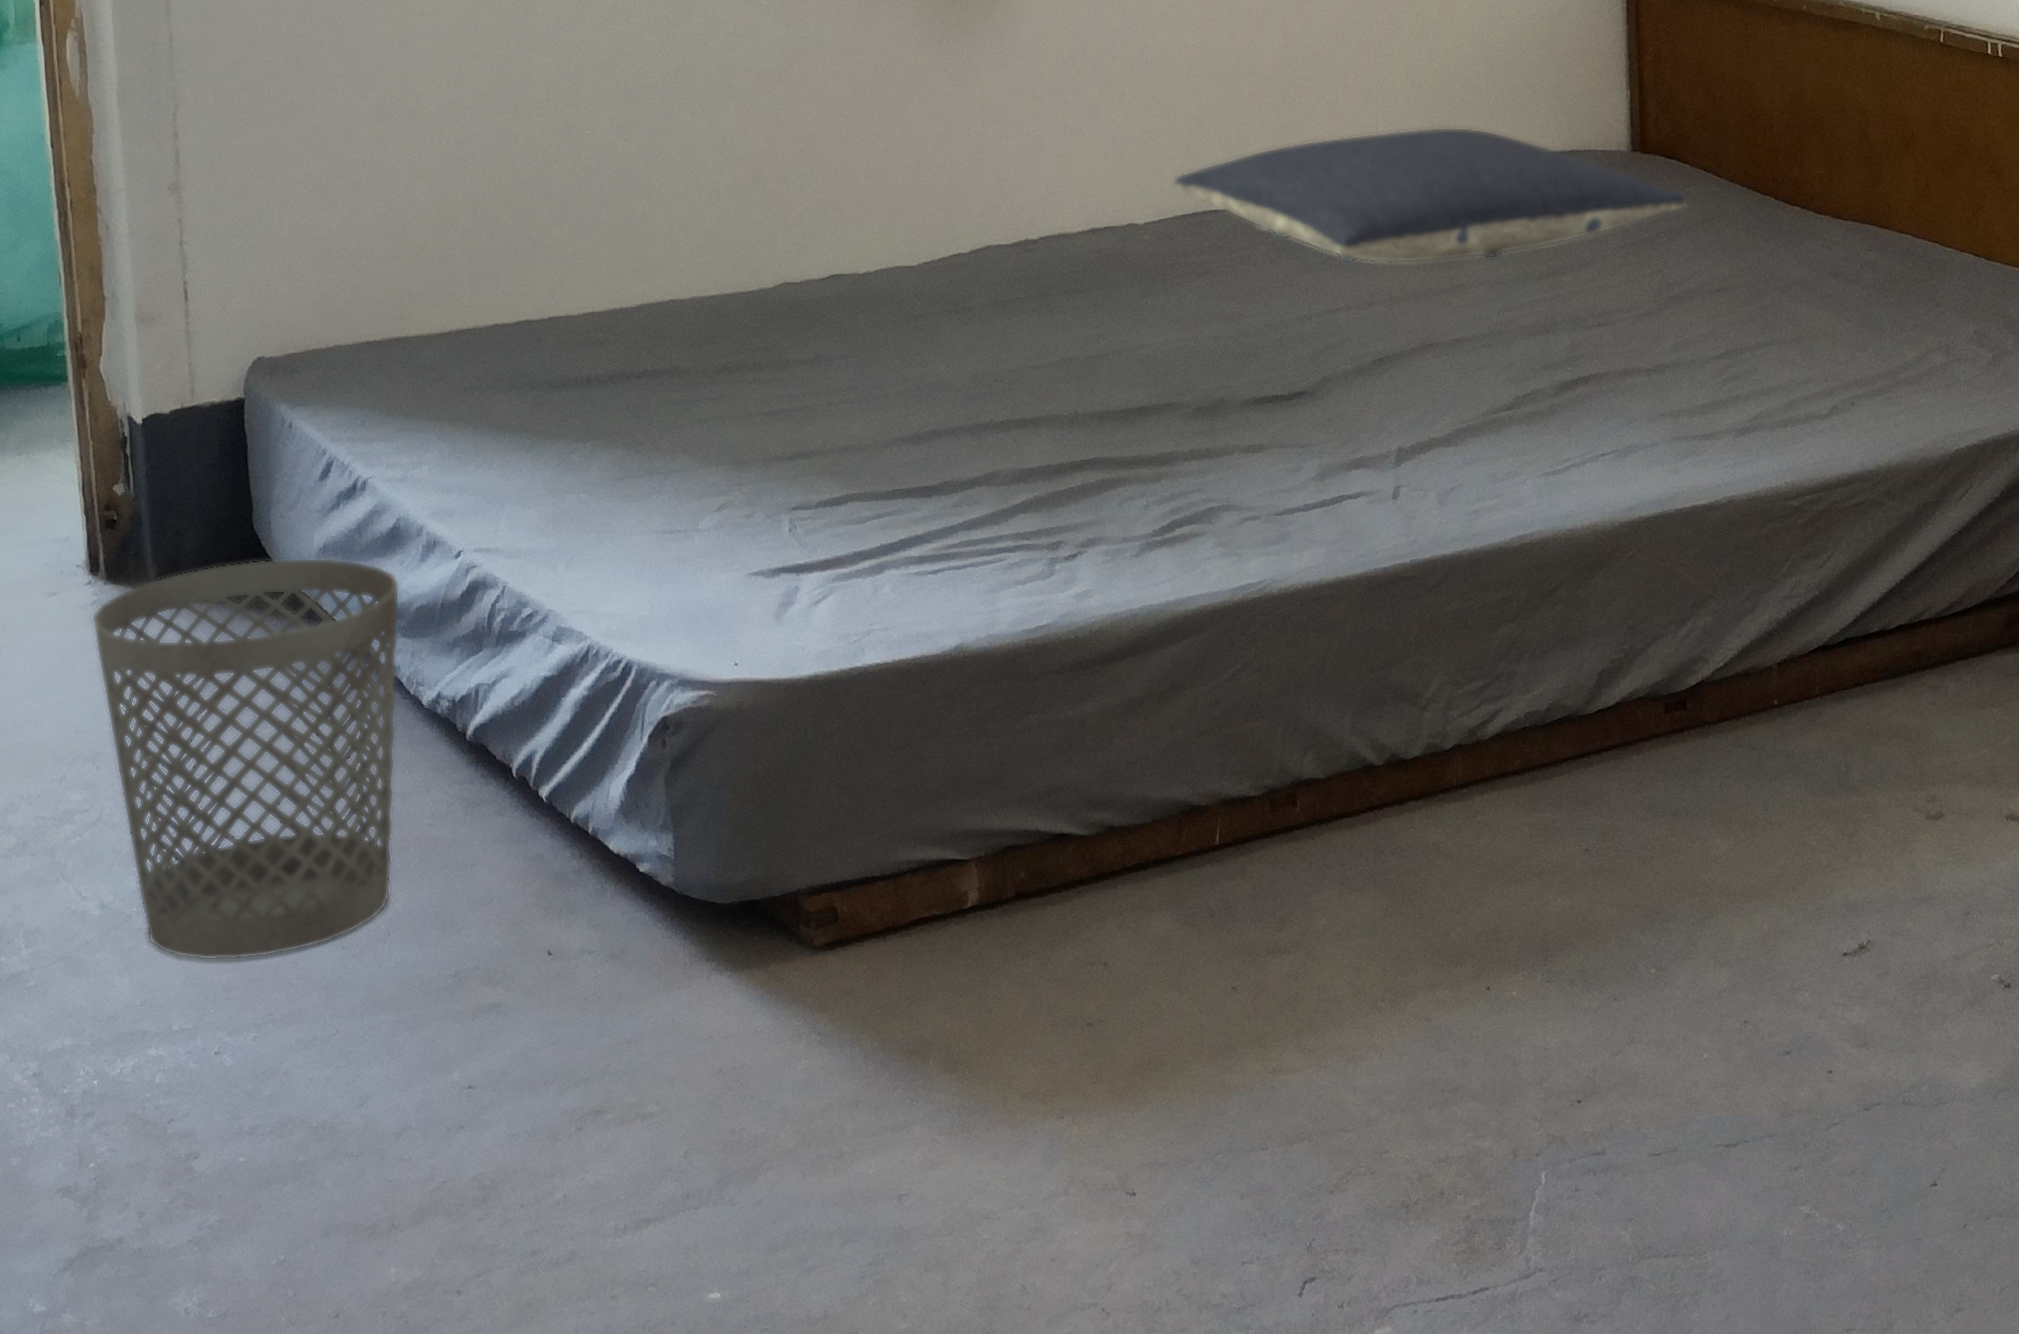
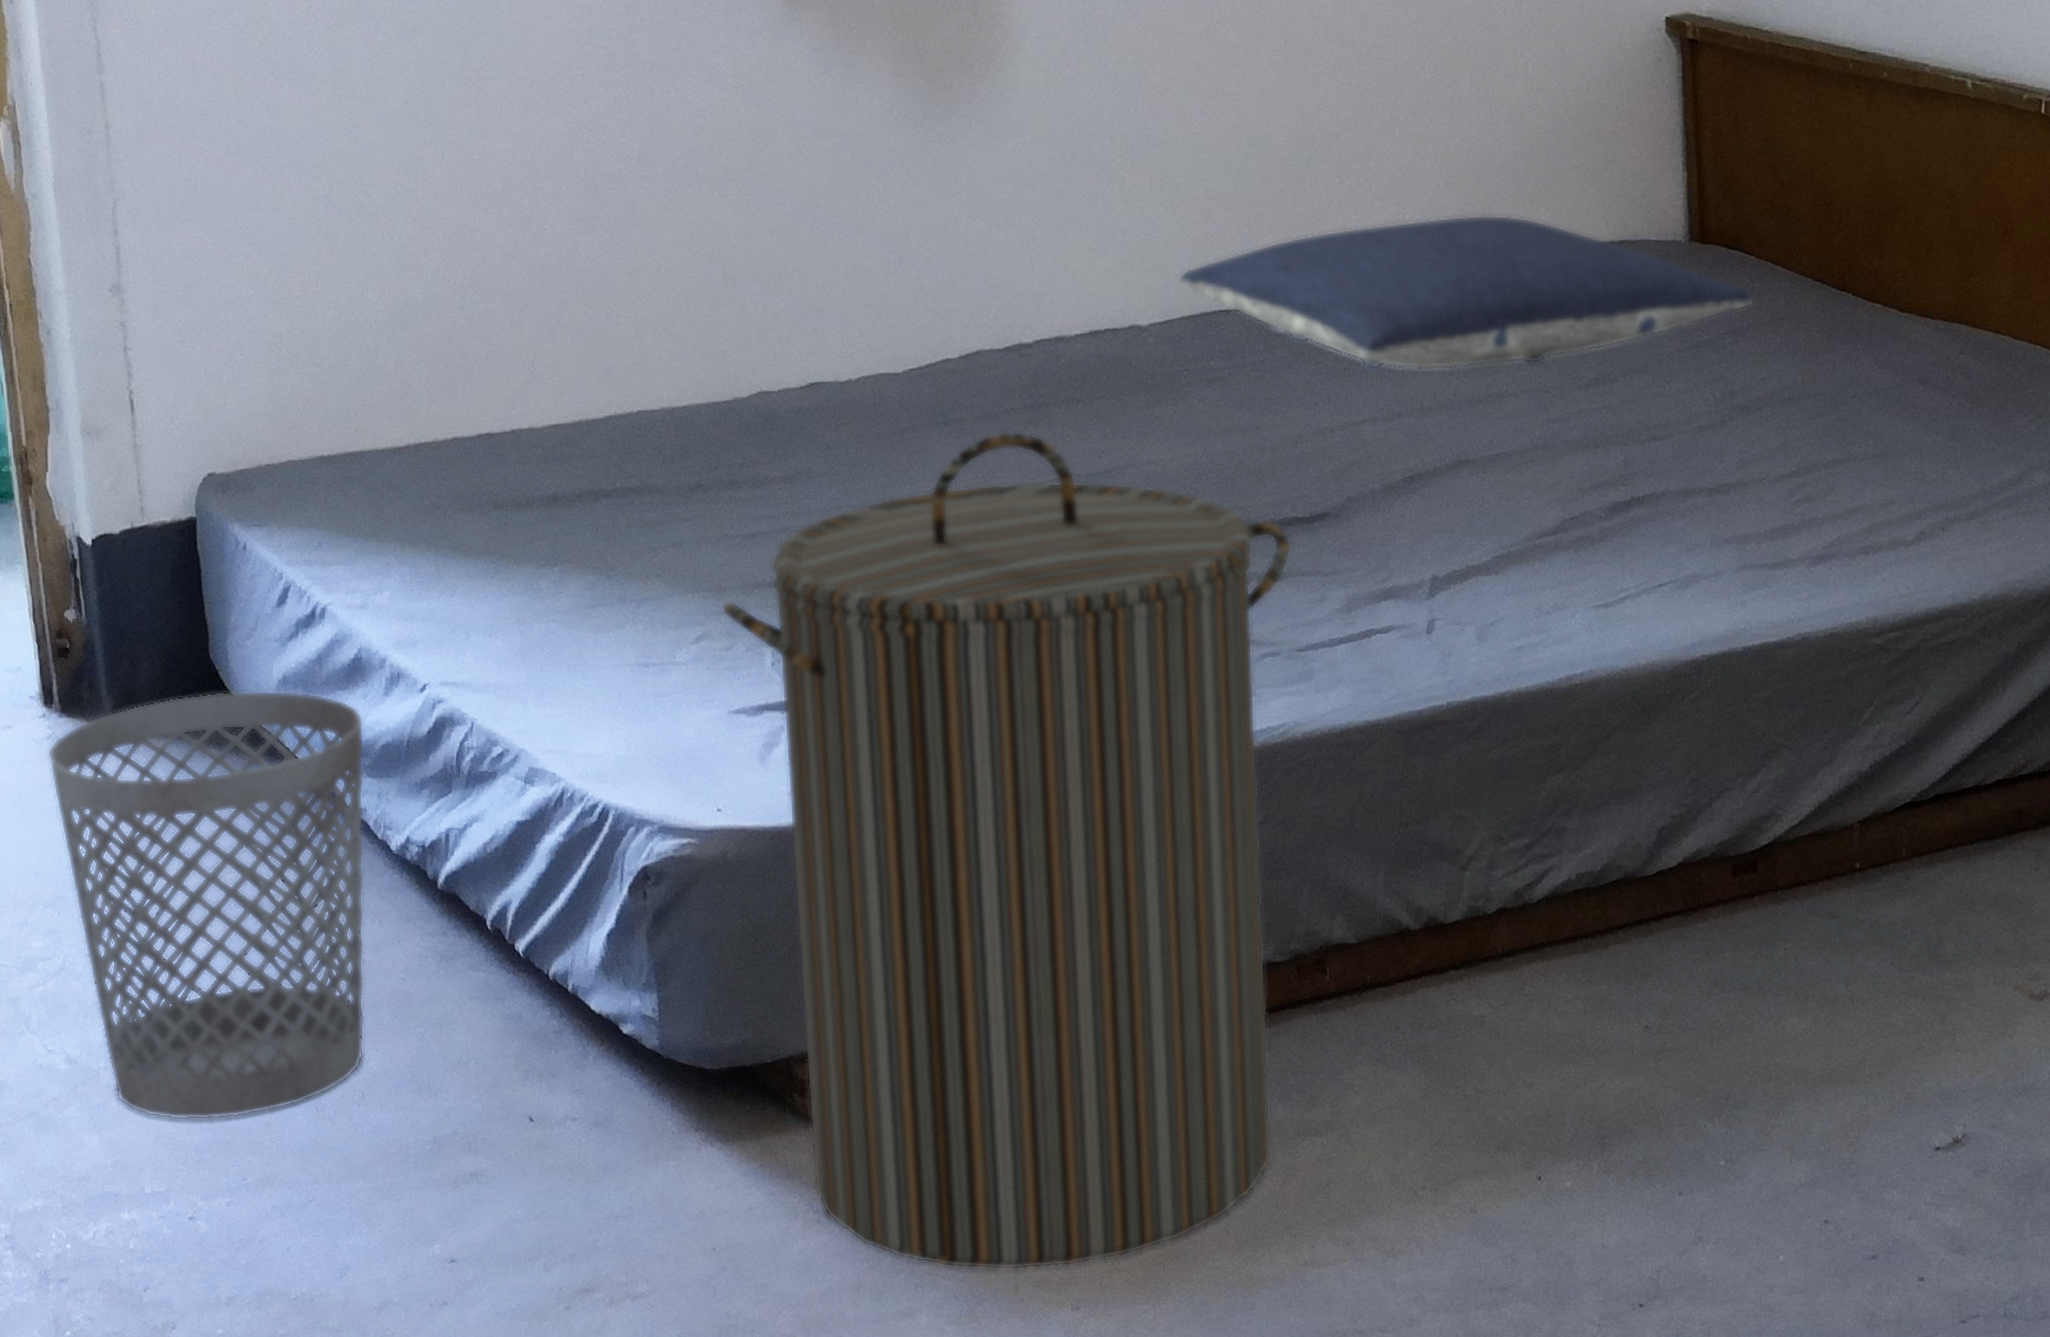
laundry hamper: none [743,319,1271,1084] -> present [721,432,1292,1271]

